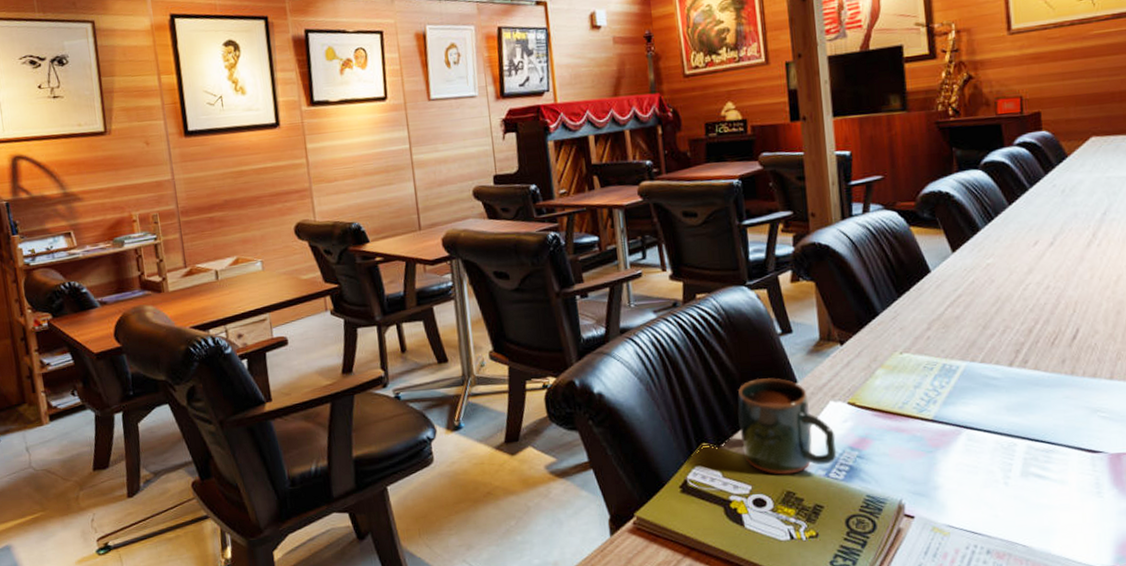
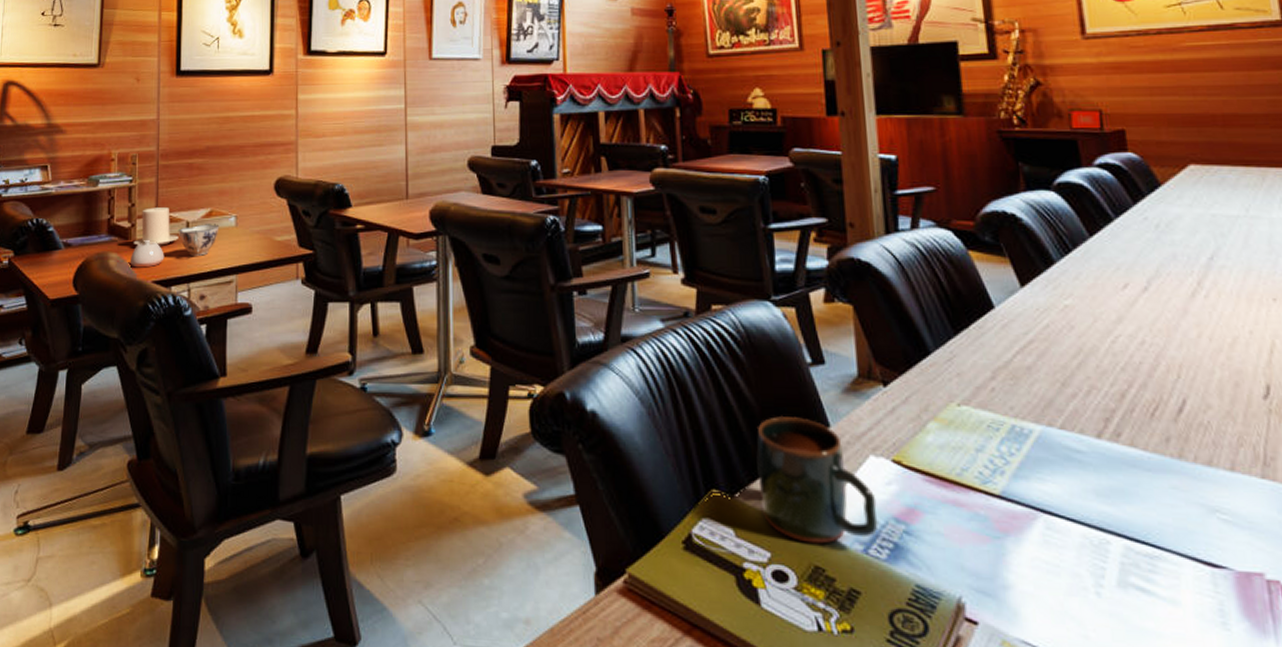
sugar bowl: none [165,289,199,317] -> present [129,239,165,268]
candle: none [167,259,210,297] -> present [134,207,179,246]
teacup: none [209,270,248,301] -> present [179,224,220,256]

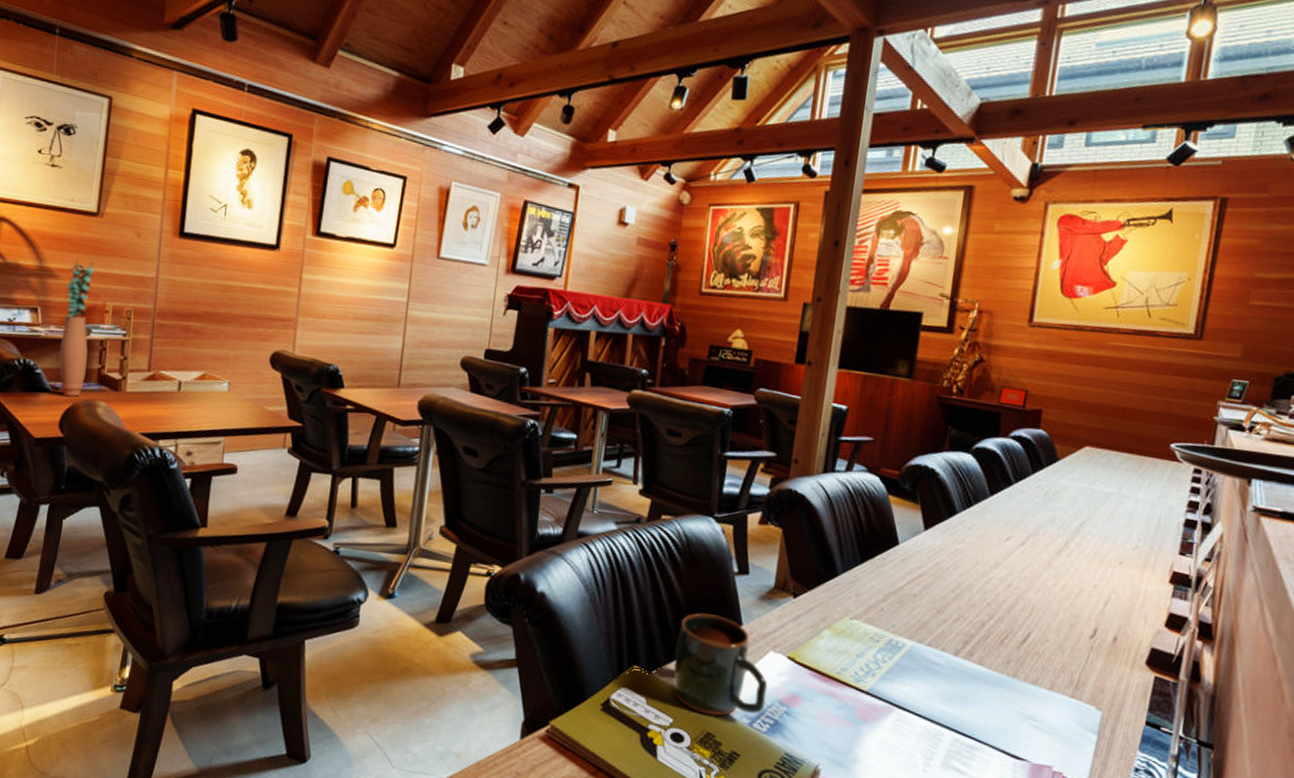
vase: none [70,111,99,252] -> present [59,258,95,397]
sugar bowl: present [129,239,165,268] -> none [118,392,154,420]
candle: present [134,207,179,246] -> none [123,363,170,402]
teacup: present [179,224,220,256] -> none [170,385,212,415]

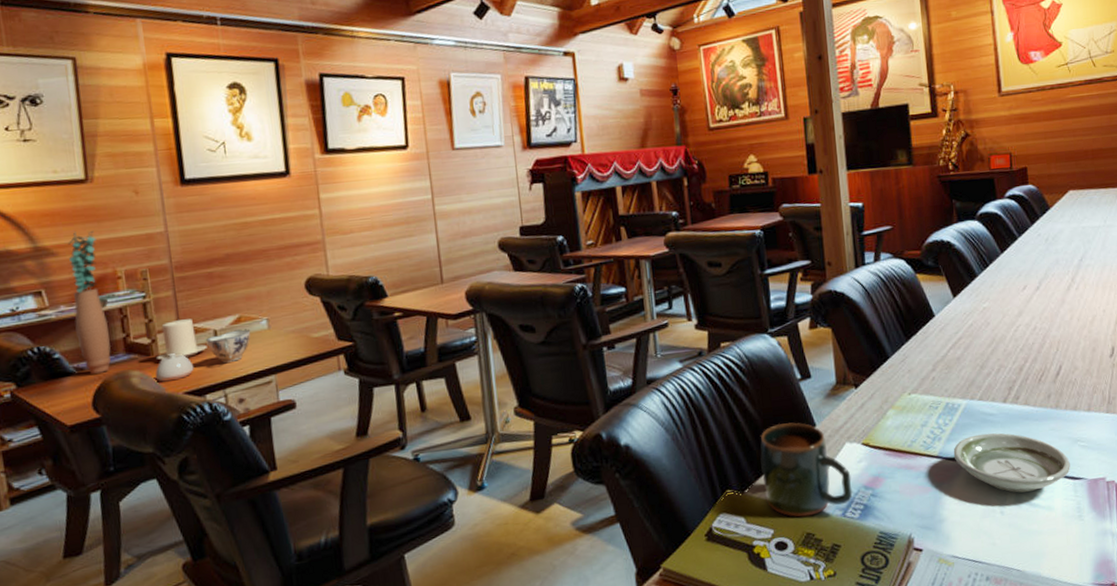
sugar bowl: none [118,392,154,420] -> present [155,352,194,382]
candle: none [123,363,170,402] -> present [157,319,207,361]
teacup: none [170,385,212,415] -> present [206,329,251,363]
saucer: none [885,680,1016,758] -> present [953,433,1071,493]

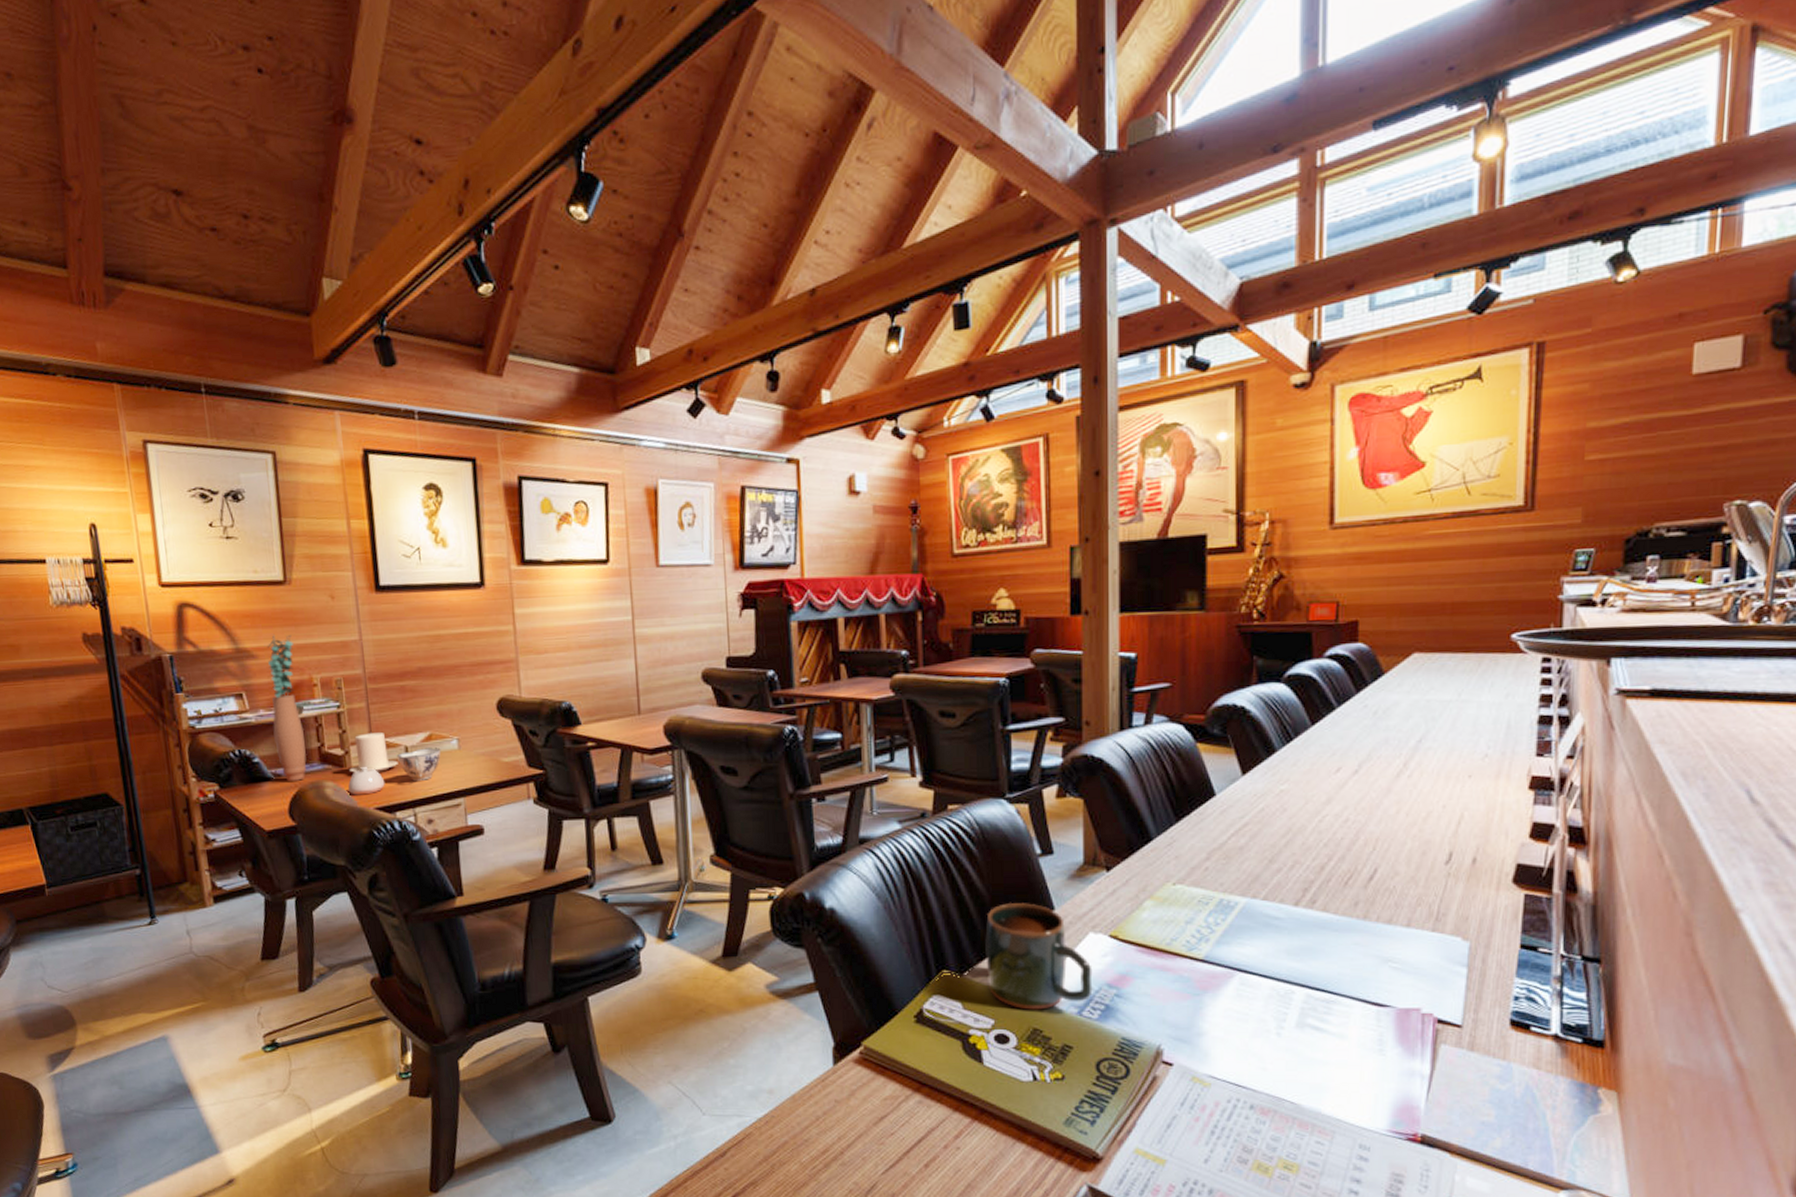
saucer: present [953,433,1071,493] -> none [1223,940,1375,1014]

